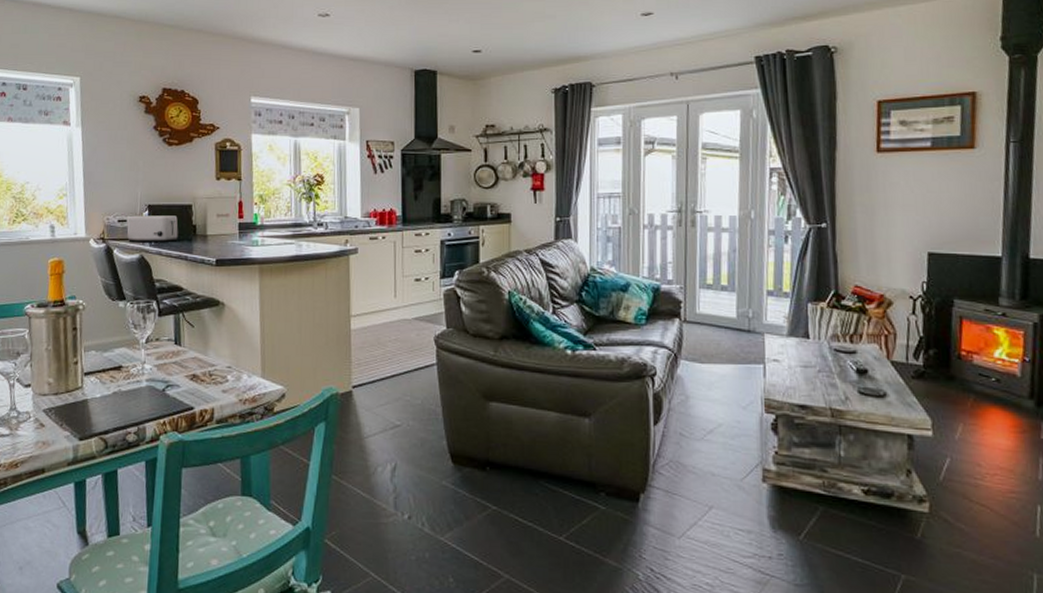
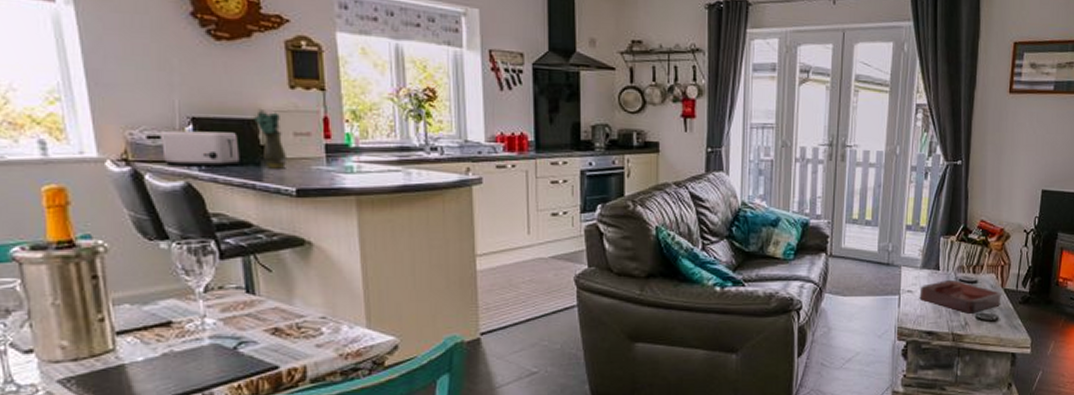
vase: none [189,196,211,244] -> present [252,108,288,169]
decorative tray: none [787,350,888,387] -> present [919,280,1002,314]

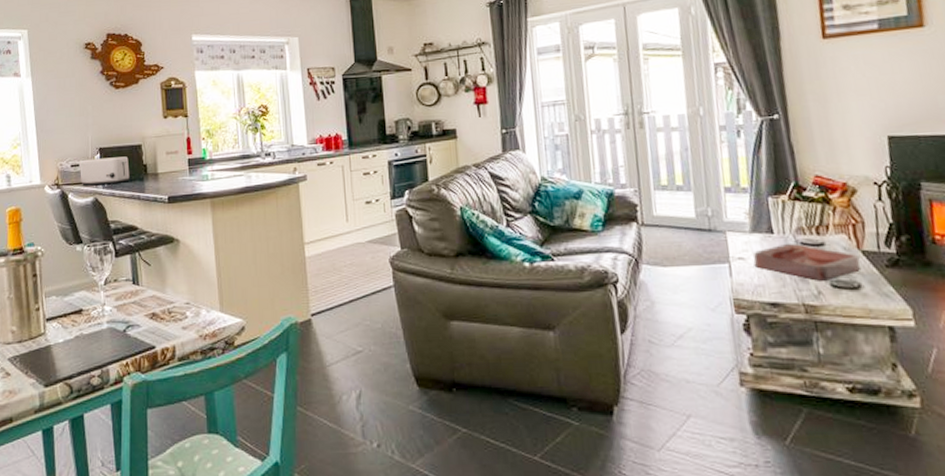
vase: present [252,108,288,169] -> none [138,136,162,182]

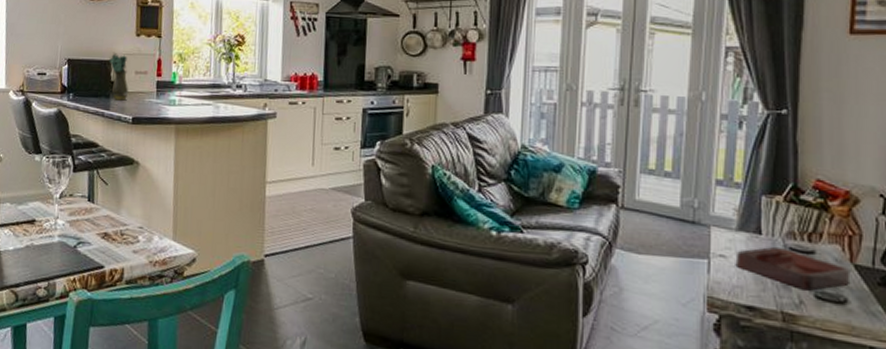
toaster: present [80,156,130,187] -> none [46,69,97,98]
vase: none [138,136,162,182] -> present [108,52,129,101]

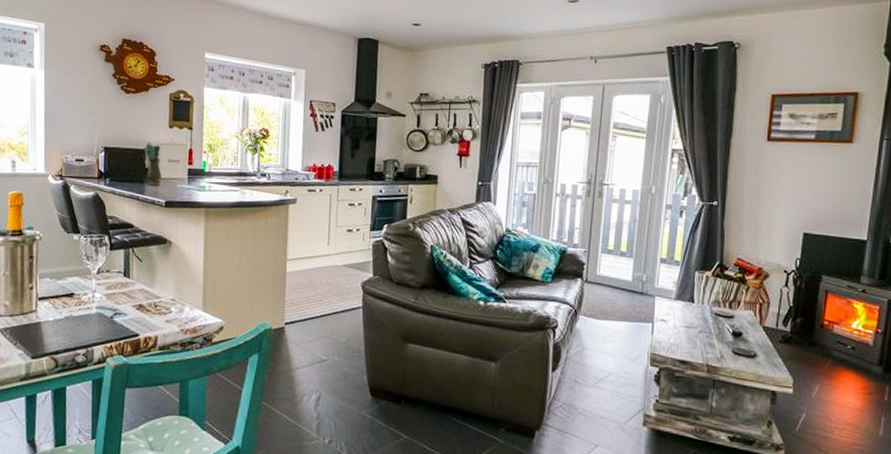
decorative tray: present [735,247,851,291] -> none [673,313,760,348]

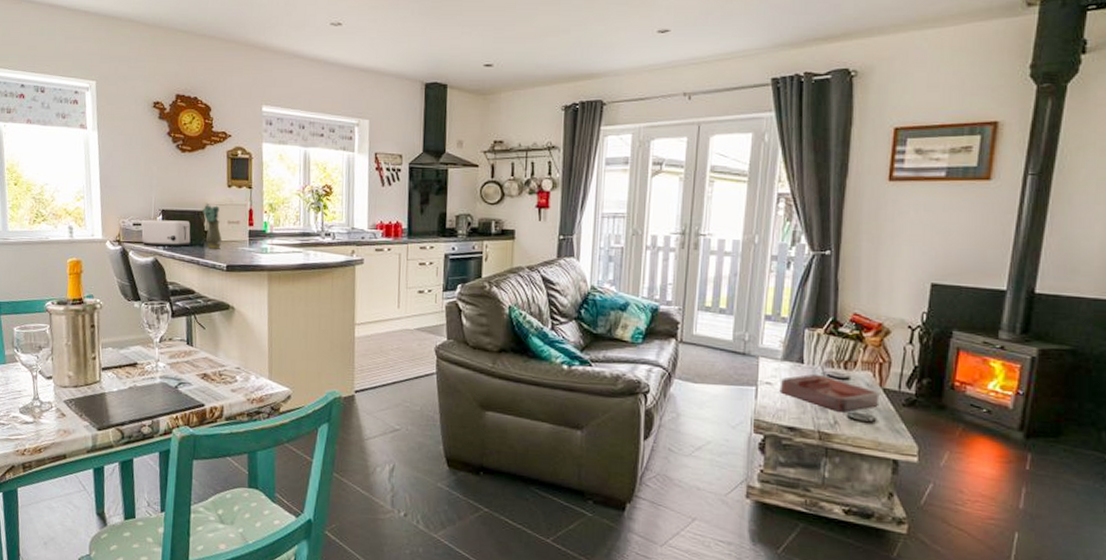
toaster: none [83,156,132,183] -> present [141,219,191,247]
decorative tray: none [673,313,760,348] -> present [779,374,880,413]

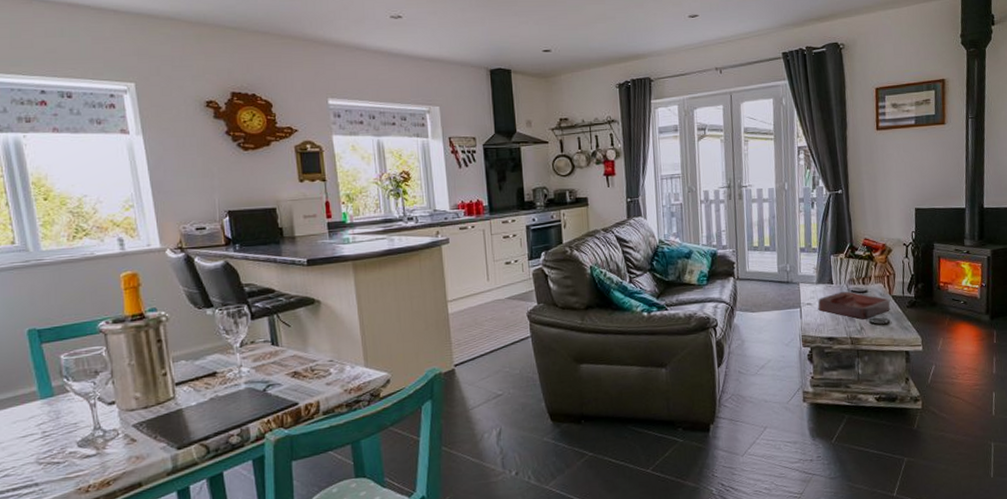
toaster: present [141,219,191,247] -> none [206,220,264,250]
vase: present [201,202,223,249] -> none [272,199,300,245]

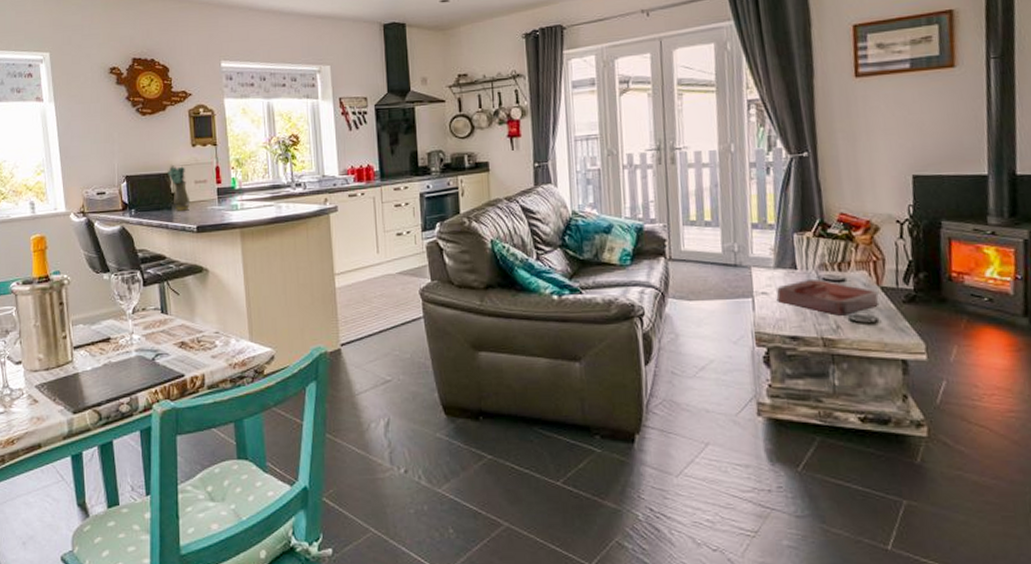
vase: none [272,199,300,245] -> present [166,164,191,211]

